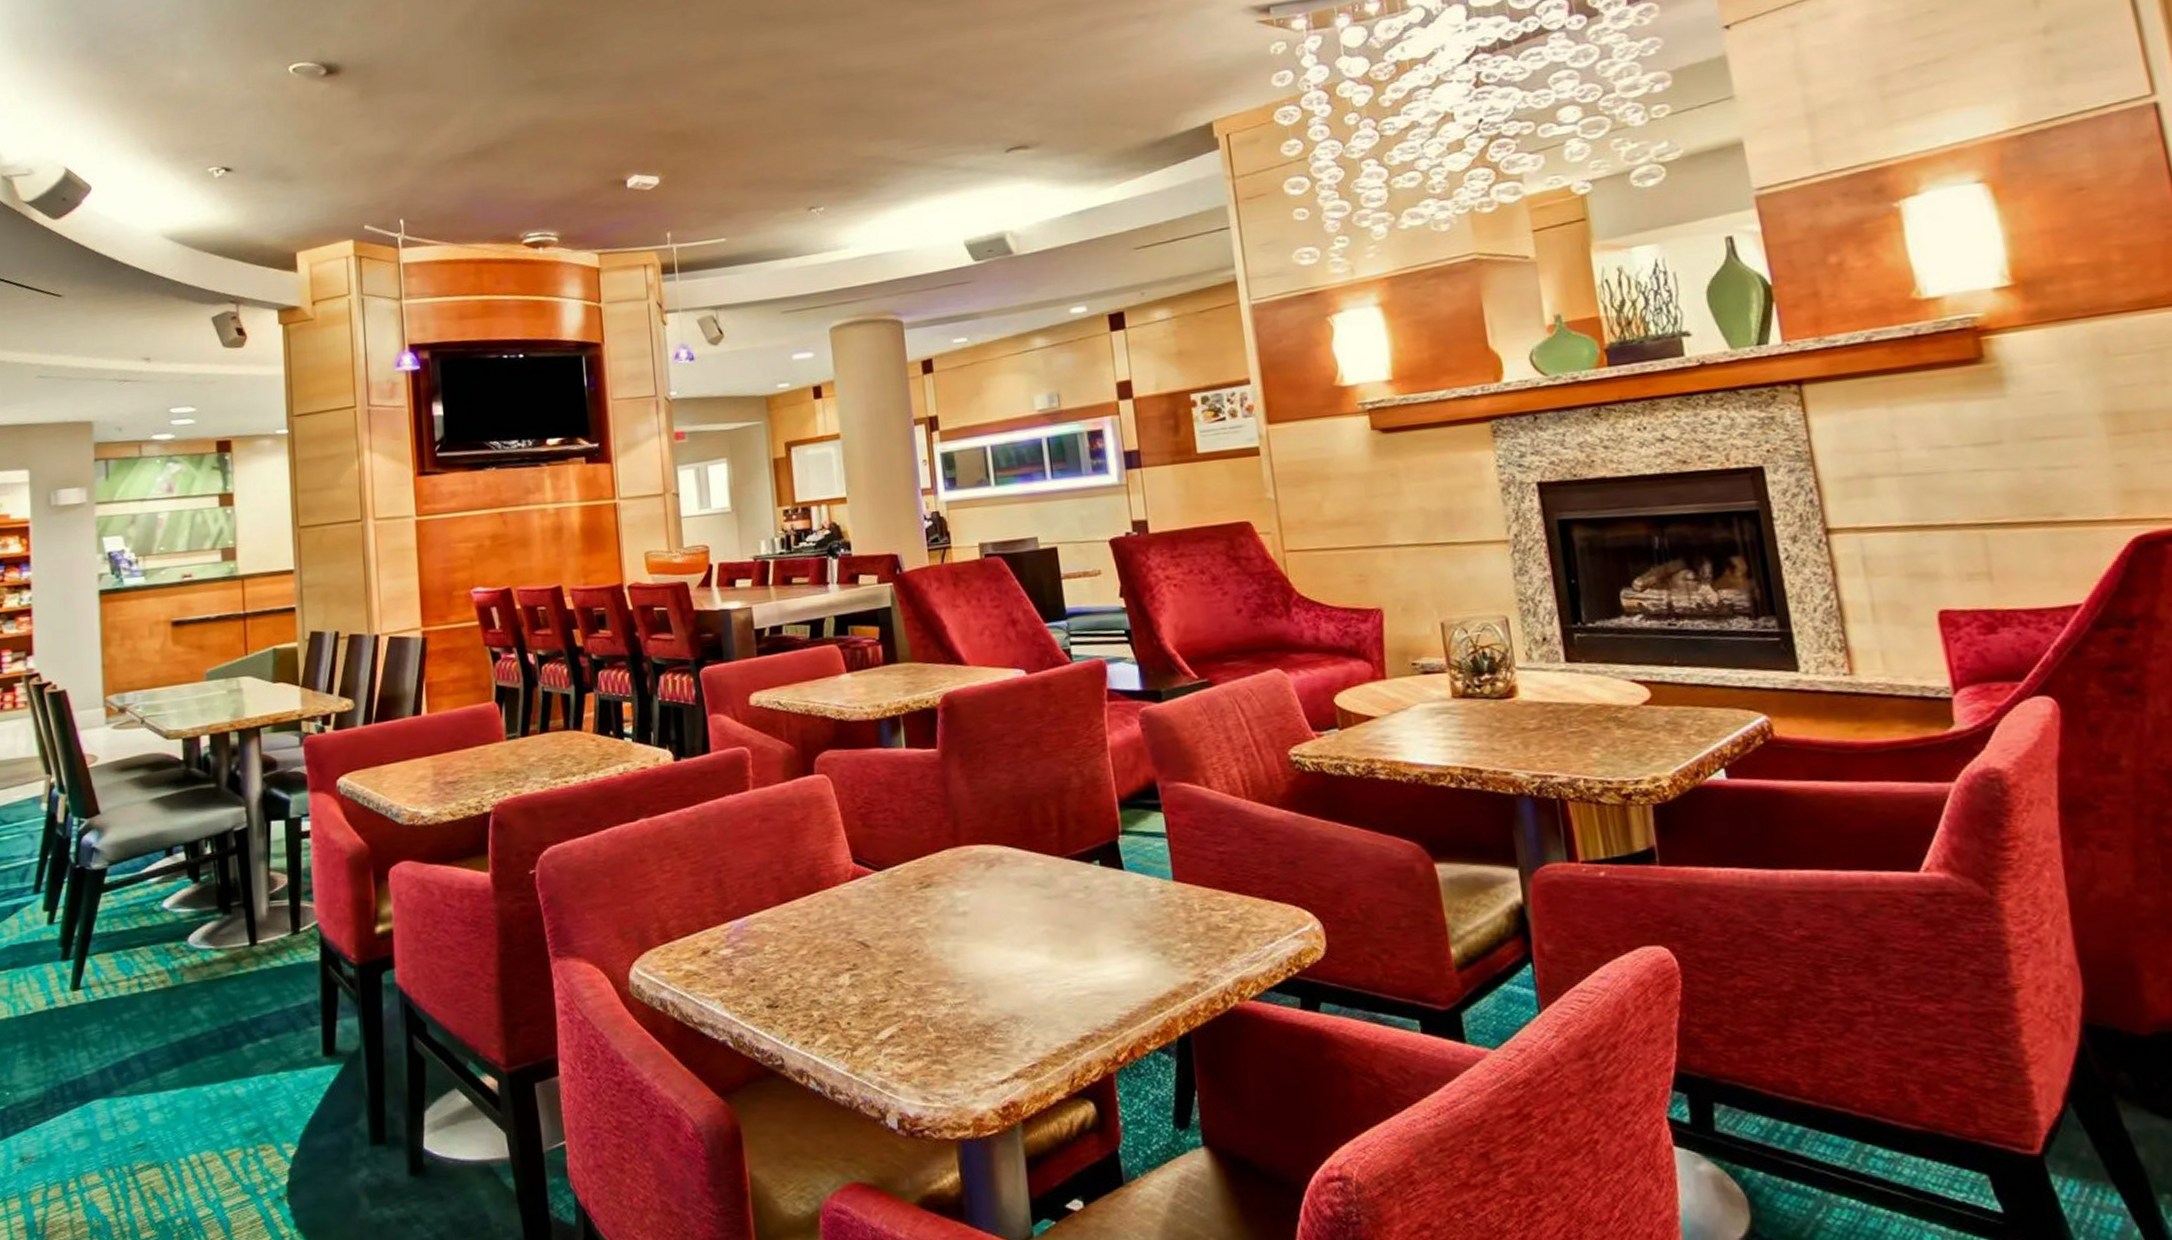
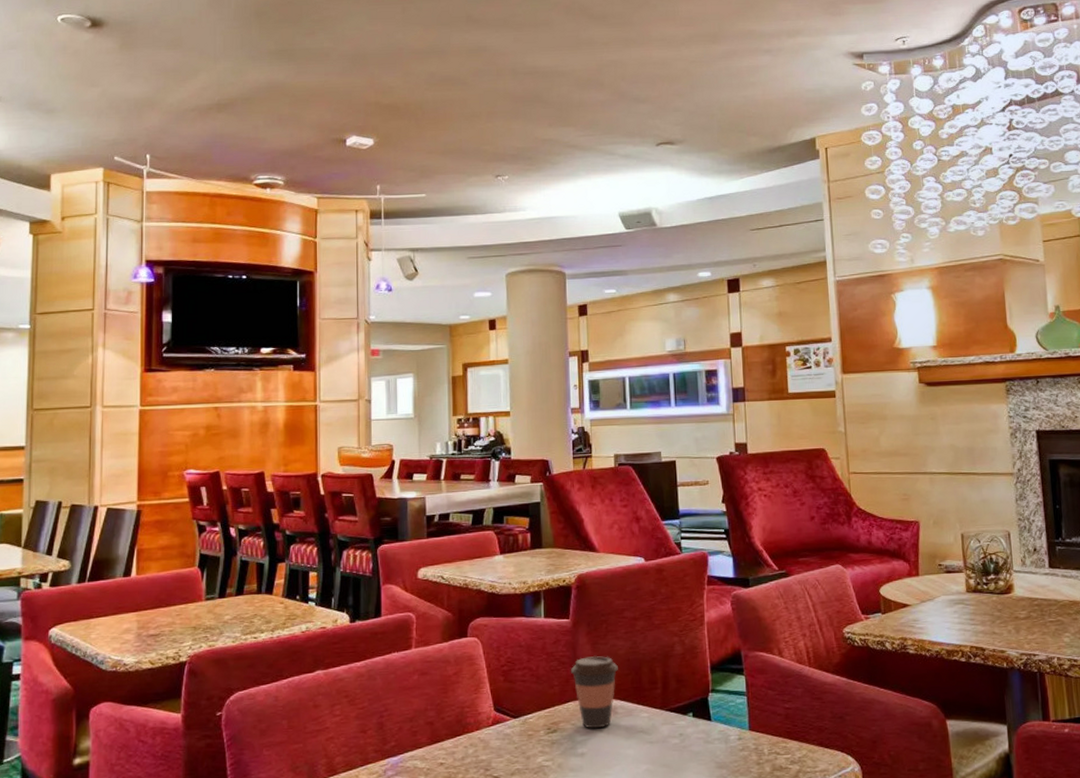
coffee cup: none [942,792,1002,882] -> present [570,655,618,729]

